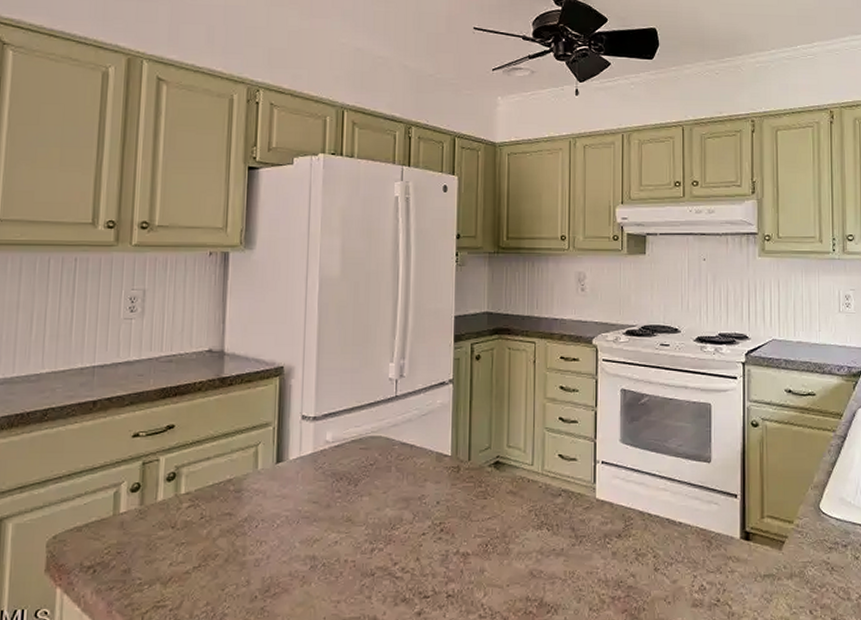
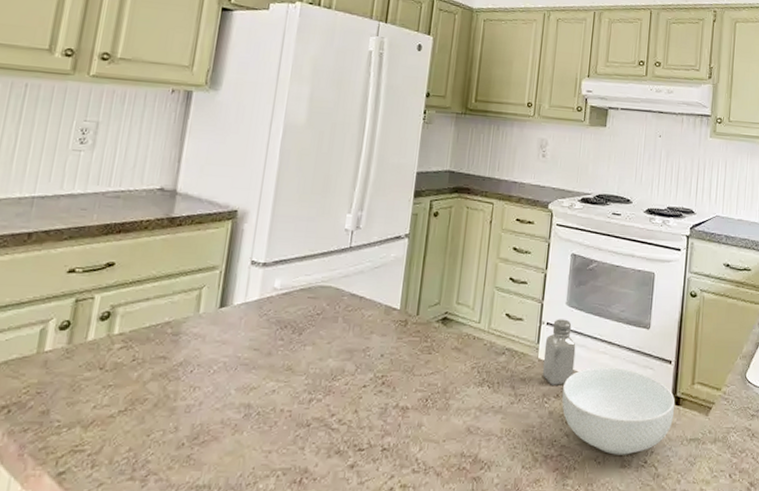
saltshaker: none [601,457,634,525] -> present [542,319,576,385]
cereal bowl: none [624,504,745,594] -> present [561,366,675,455]

